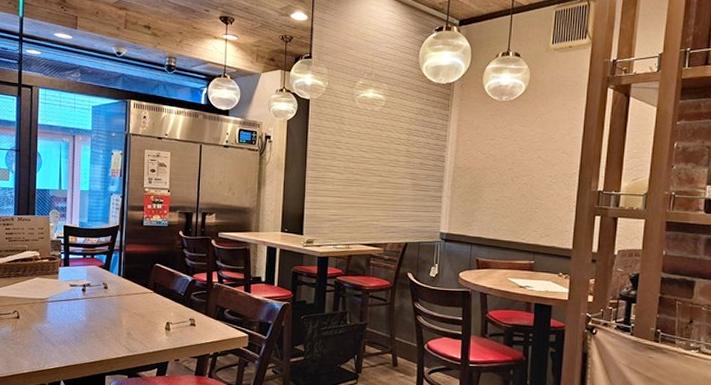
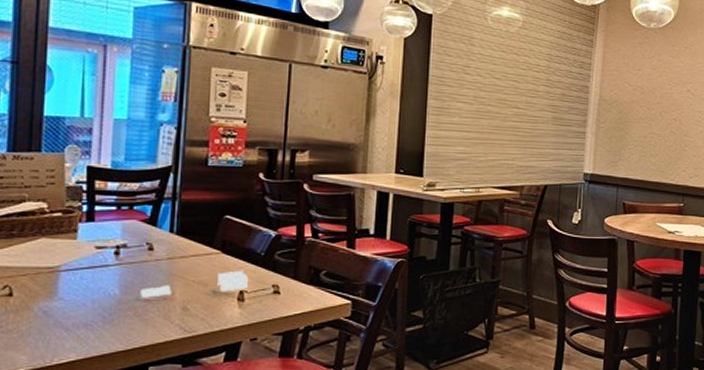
paper: none [99,306,172,324] -> present [140,270,248,298]

